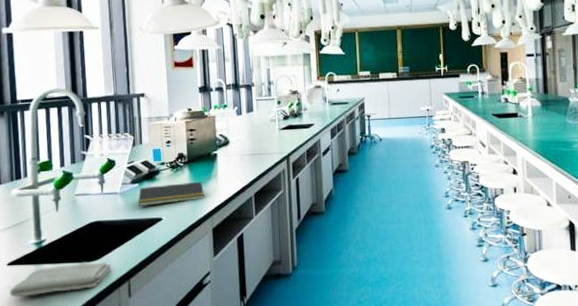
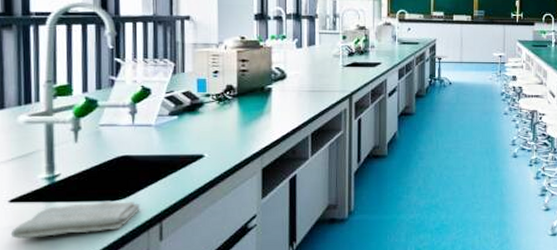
notepad: present [137,181,204,206] -> none [175,117,254,141]

